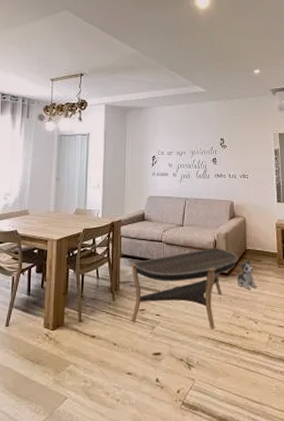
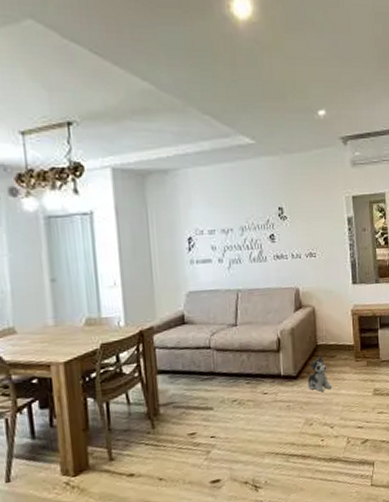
coffee table: present [130,247,239,328] -> none [171,346,309,450]

